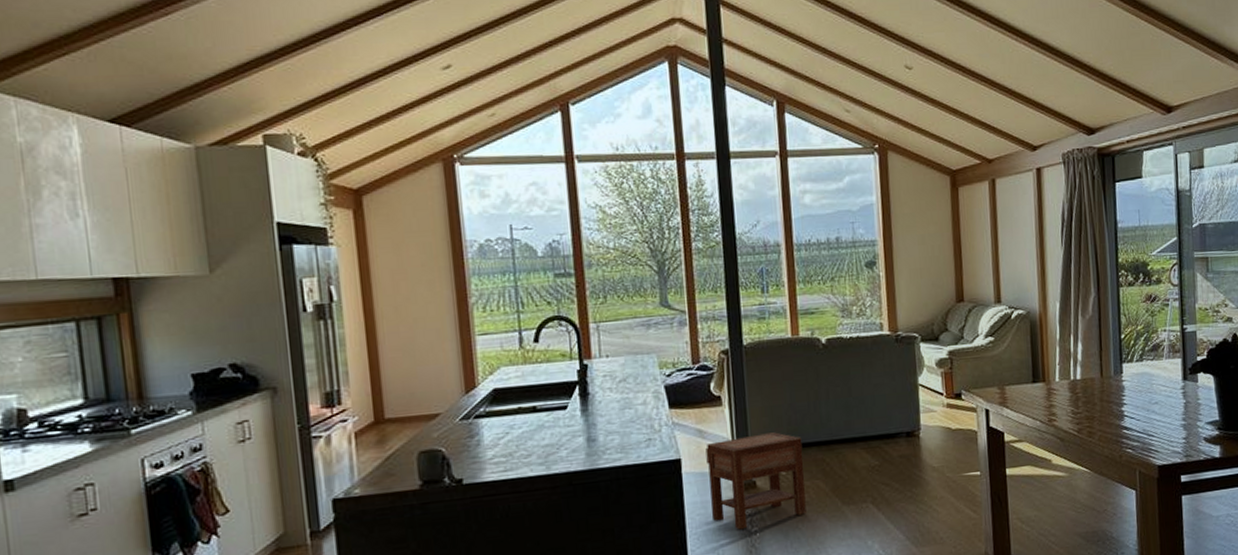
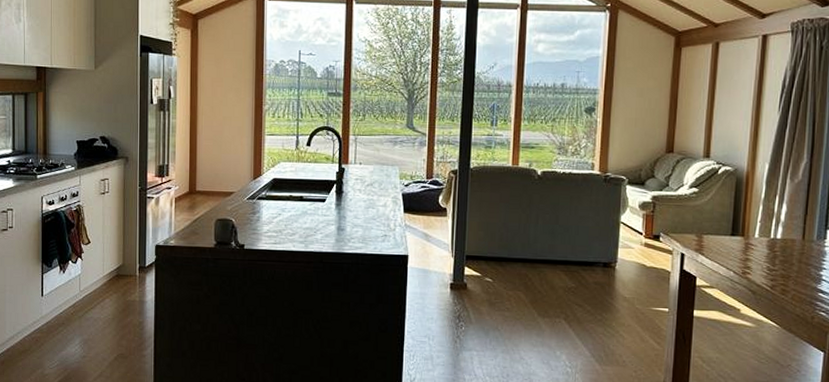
nightstand: present [705,432,806,530] -> none [427,244,510,322]

